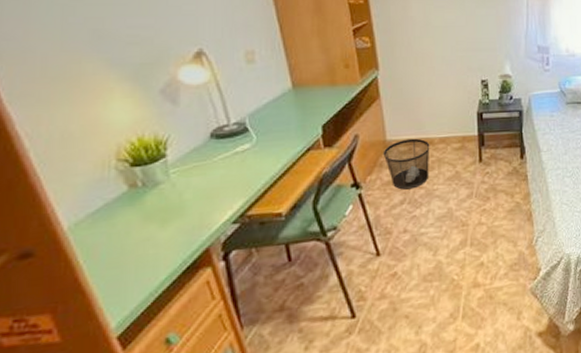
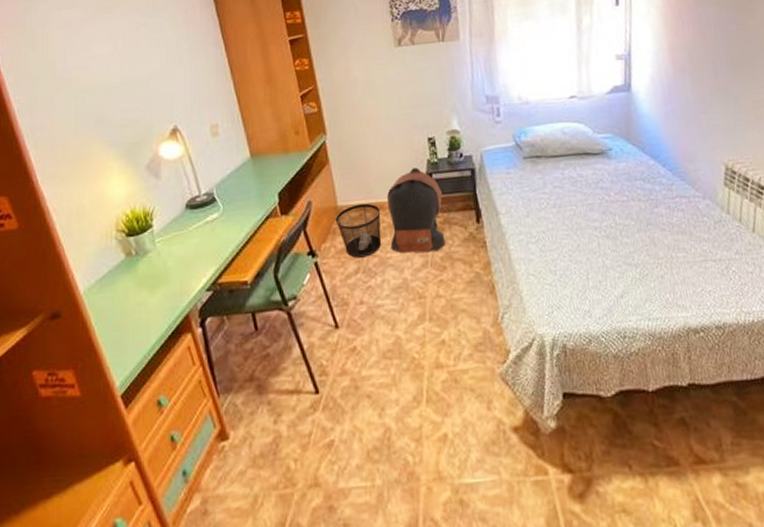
backpack: none [438,107,491,186] -> present [387,167,446,254]

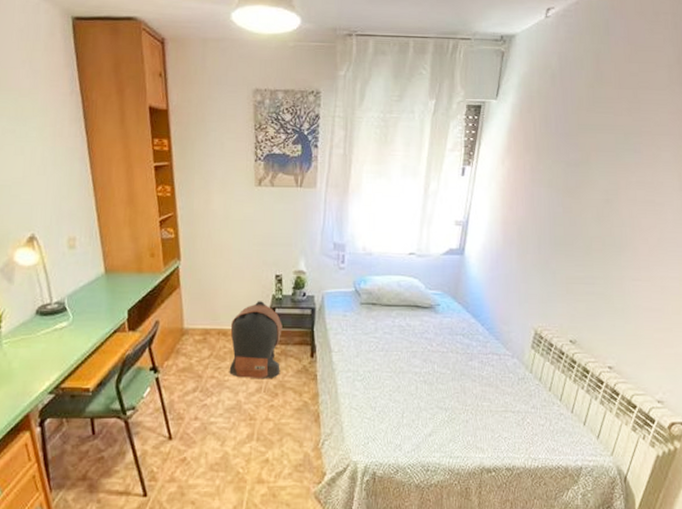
waste bin: present [335,203,382,258] -> none [179,328,224,378]

